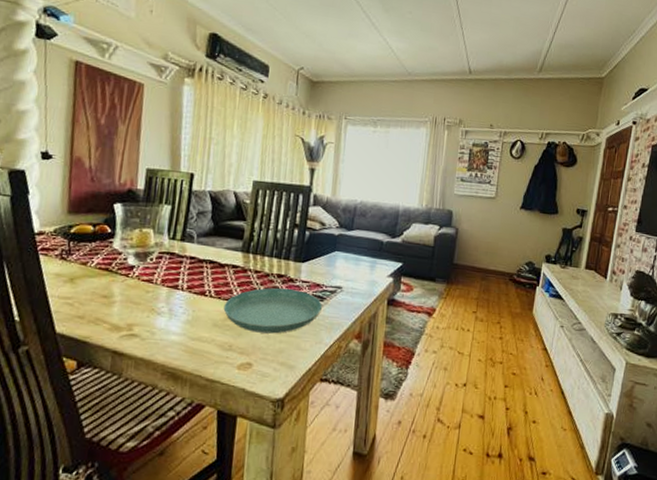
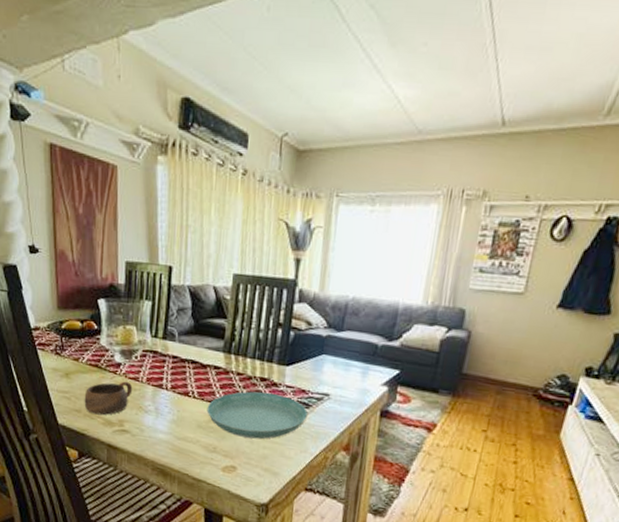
cup: none [89,283,146,320] -> present [84,381,133,415]

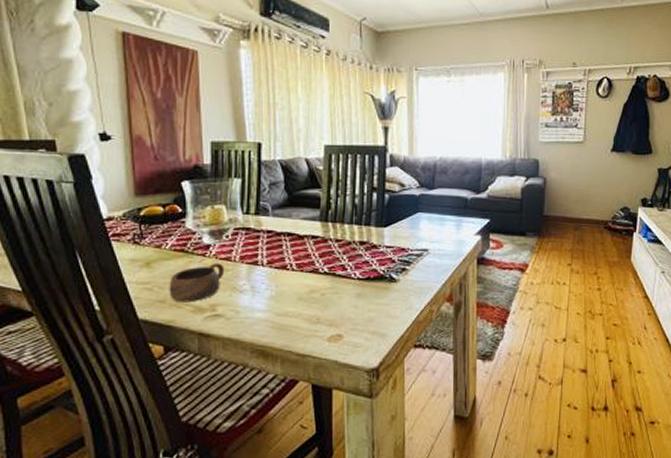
saucer: present [207,391,308,440] -> none [307,255,409,303]

